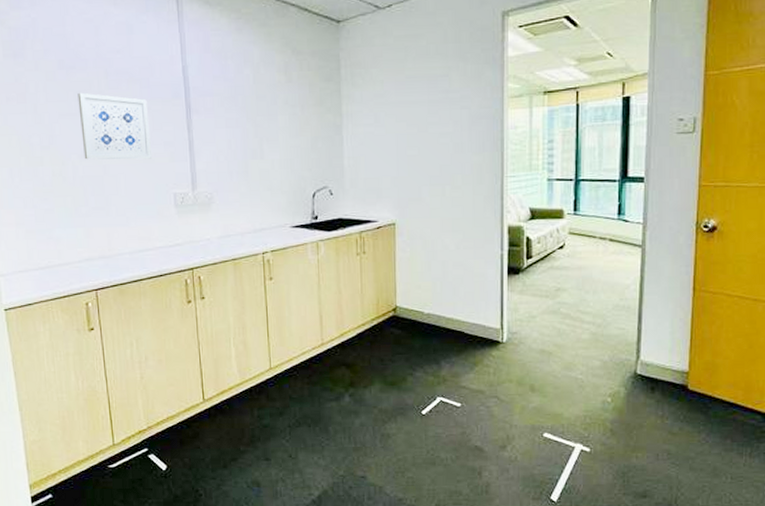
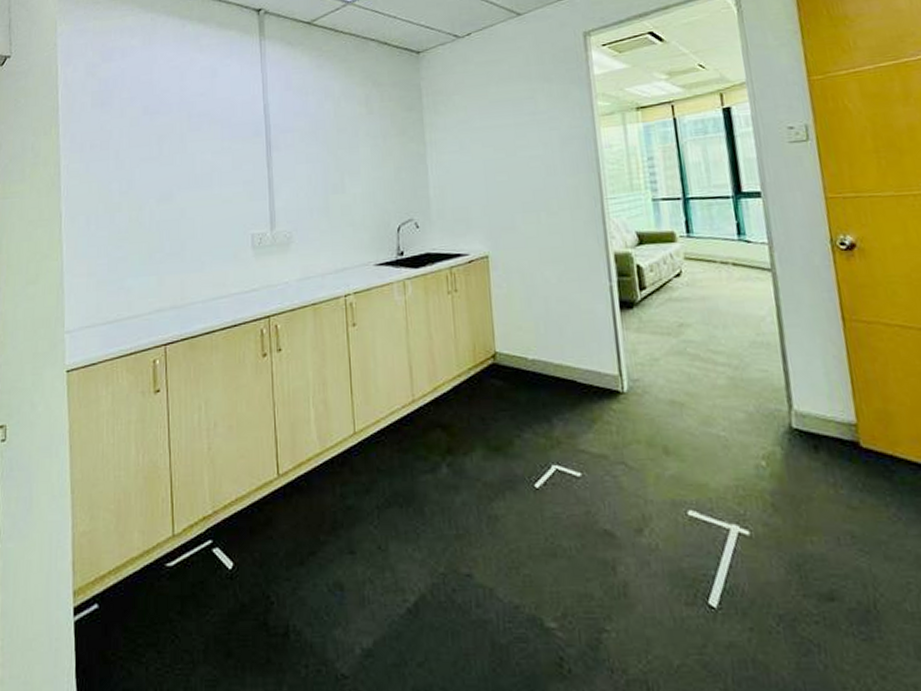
wall art: present [78,92,153,160] -> none [160,136,231,204]

